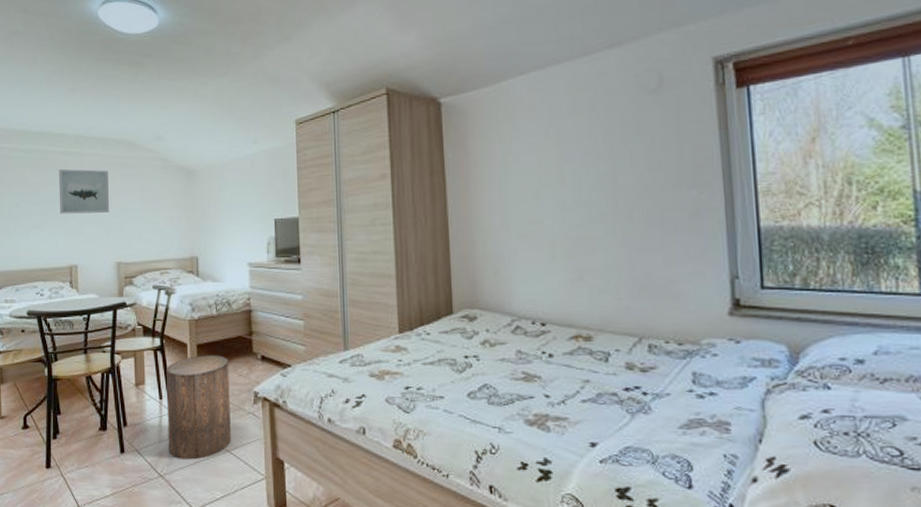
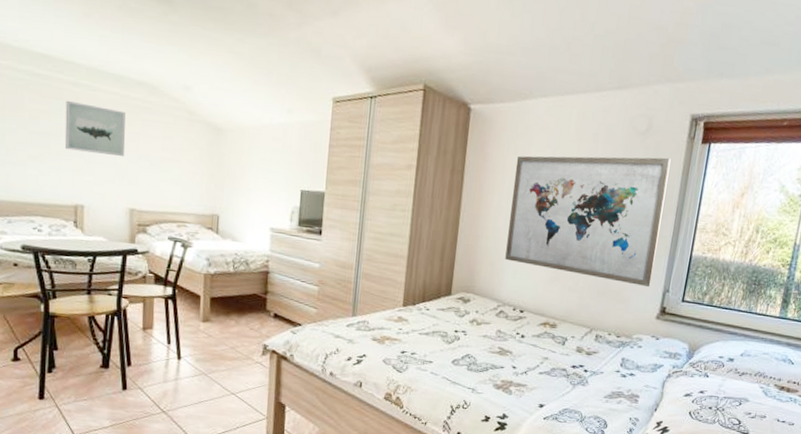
stool: present [167,355,231,460] -> none [173,307,242,400]
wall art: none [503,112,710,276] -> present [505,155,671,288]

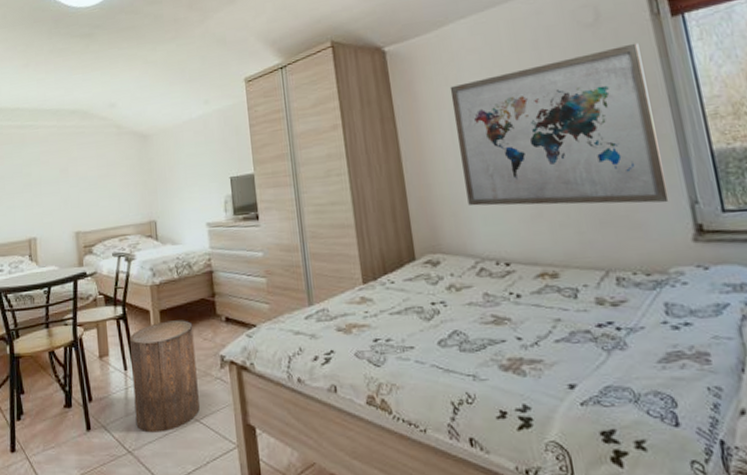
wall art: present [64,100,126,156] -> none [15,140,67,188]
stool: none [173,307,242,400] -> present [130,320,200,433]

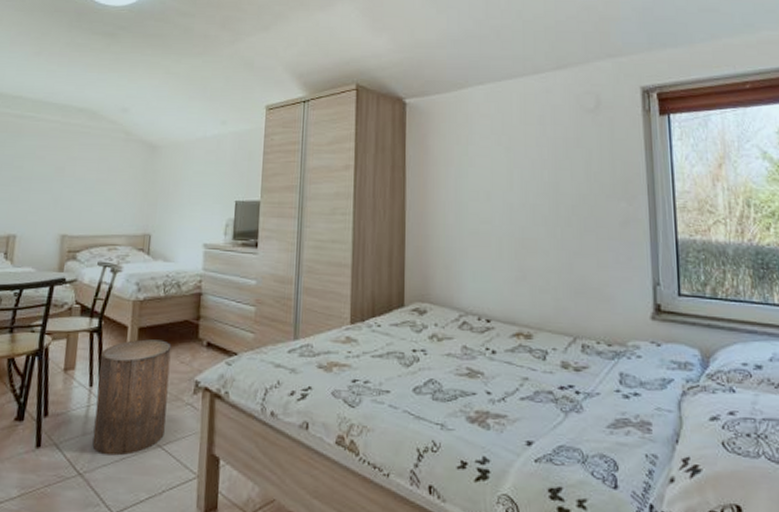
wall art: present [449,42,669,206] -> none [460,133,636,282]

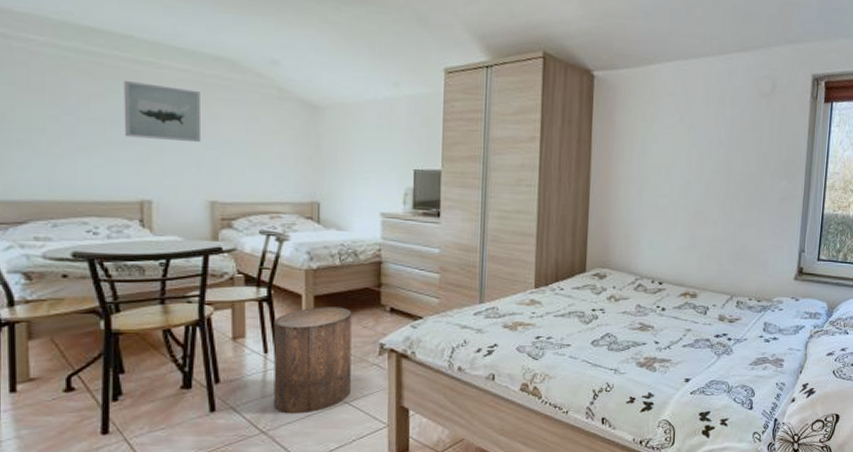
wall art: none [4,132,65,181] -> present [123,80,202,142]

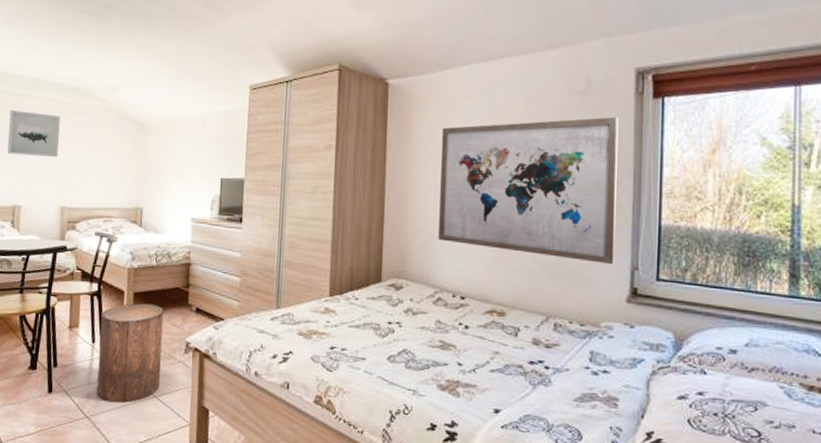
wall art: none [640,118,797,249] -> present [438,116,619,265]

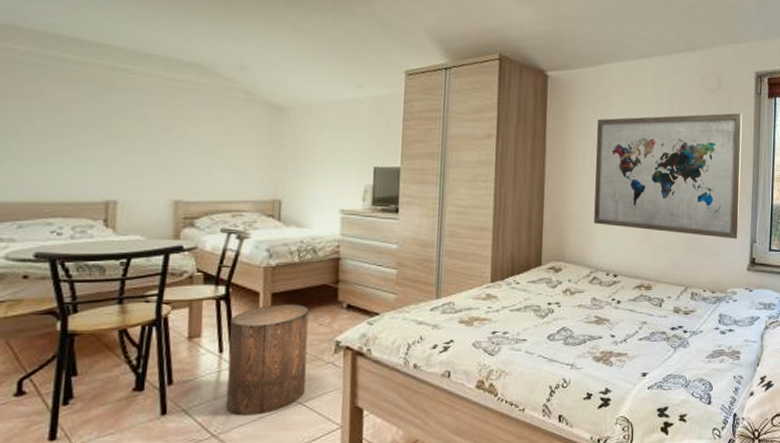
wall art: present [7,109,60,157] -> none [95,85,171,143]

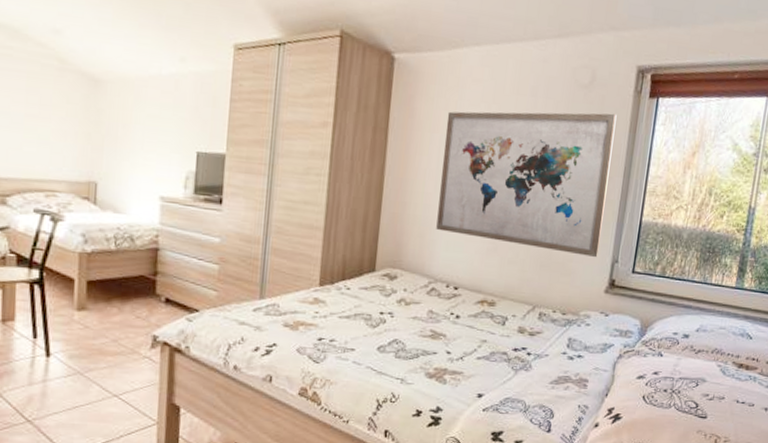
stool: present [226,304,309,416] -> none [41,292,126,405]

